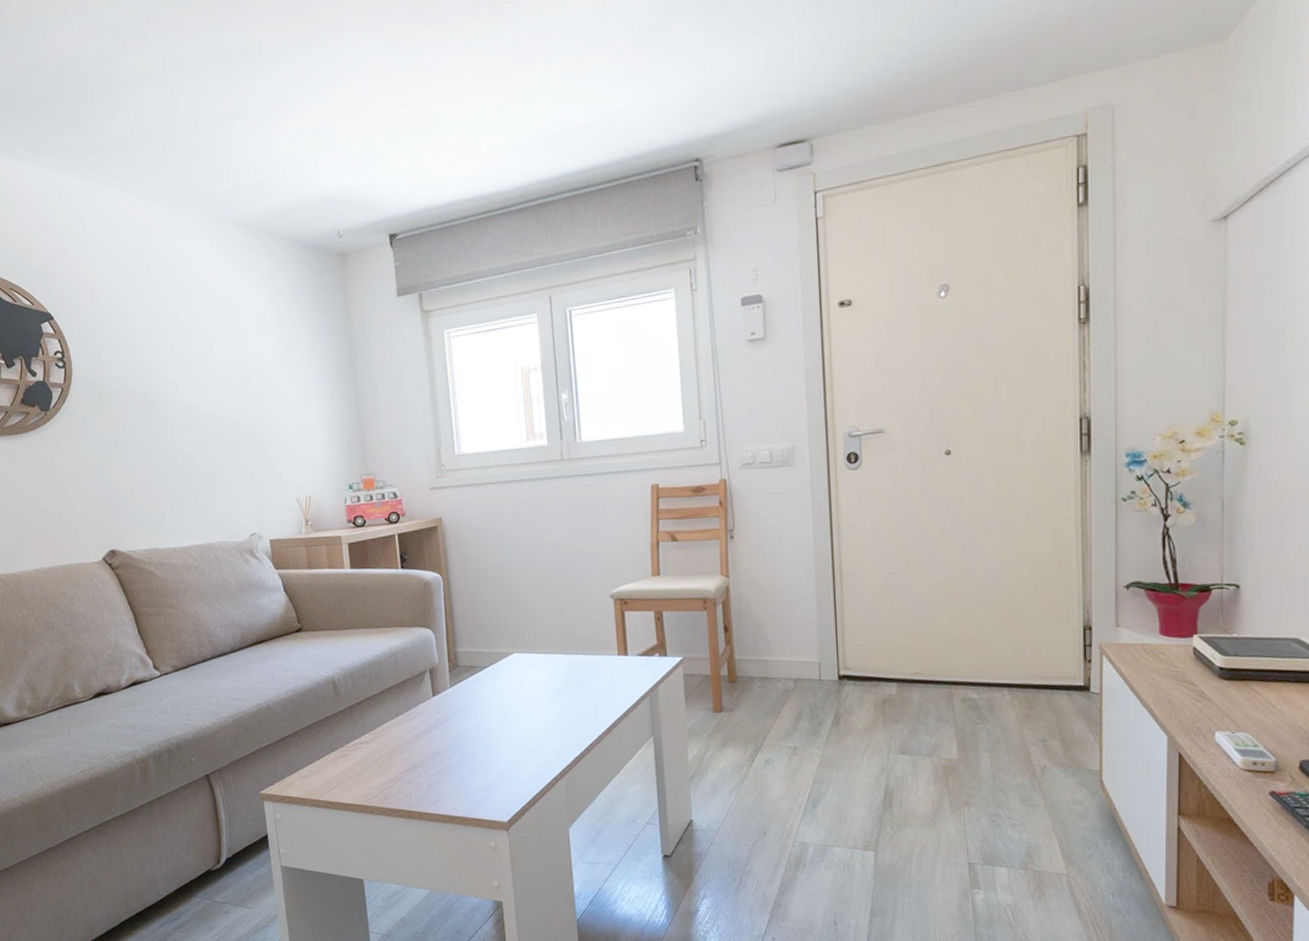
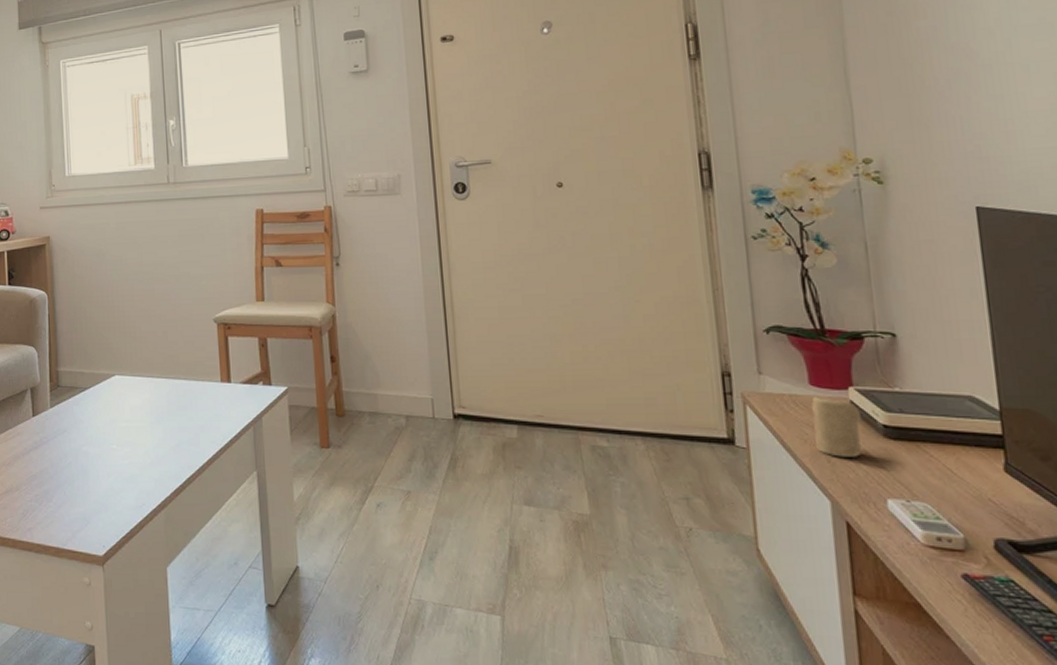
candle: none [1160,645,1201,698] -> present [812,396,861,457]

